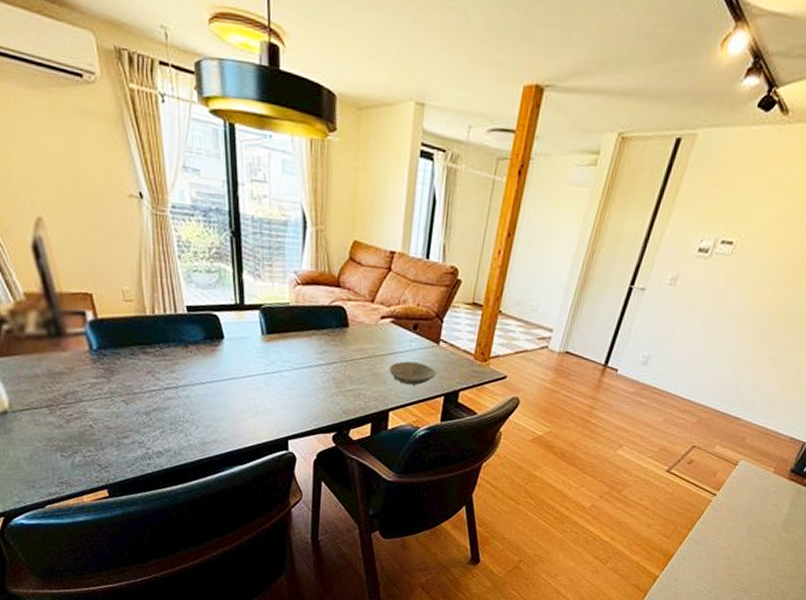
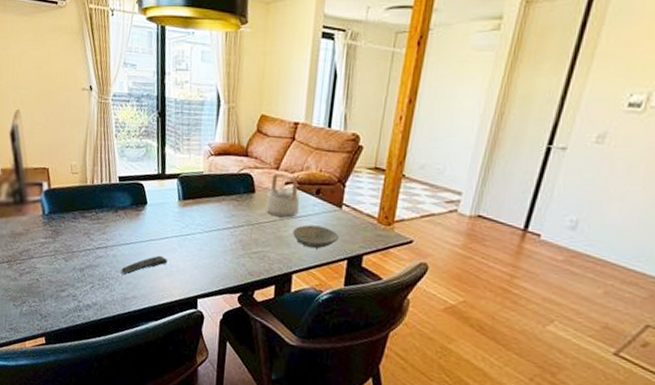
remote control: none [195,395,252,418] -> present [120,255,168,276]
teapot: none [360,305,396,354] -> present [265,172,300,218]

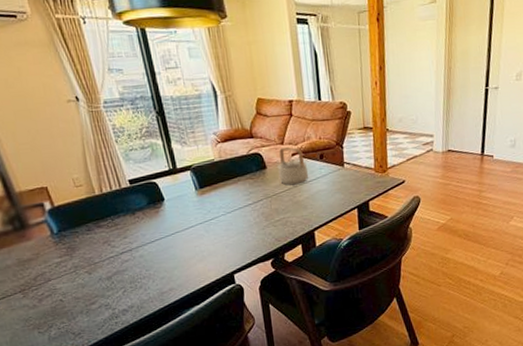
remote control: present [120,255,168,276] -> none [150,244,197,272]
bowl: present [293,225,340,249] -> none [307,185,347,206]

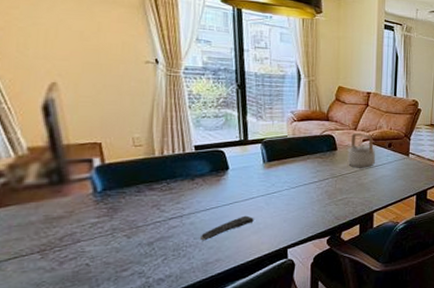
remote control: none [150,244,197,272] -> present [199,215,254,241]

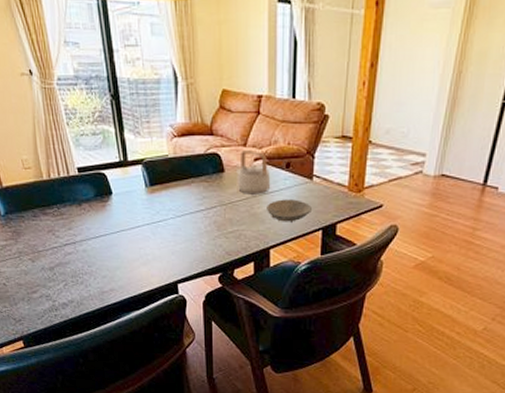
remote control: present [199,215,254,241] -> none [93,245,142,269]
bowl: none [372,172,409,190] -> present [267,199,313,222]

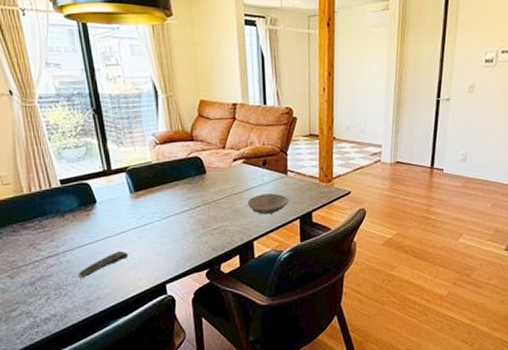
remote control: none [93,245,142,269] -> present [77,250,128,279]
teapot: present [237,149,270,195] -> none [217,151,249,192]

